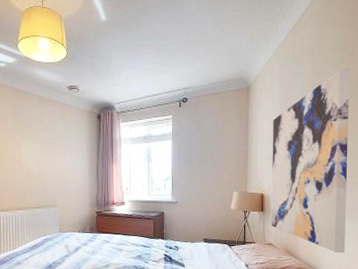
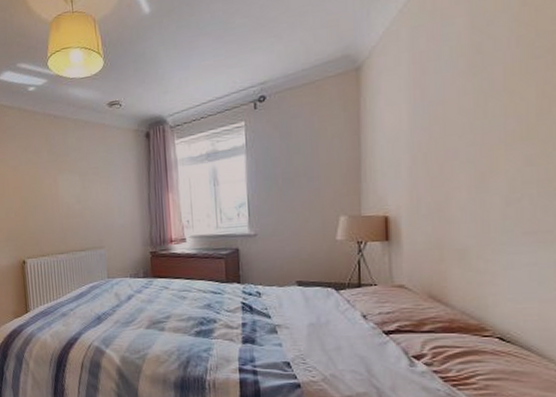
wall art: present [271,68,350,253] -> none [400,11,541,298]

